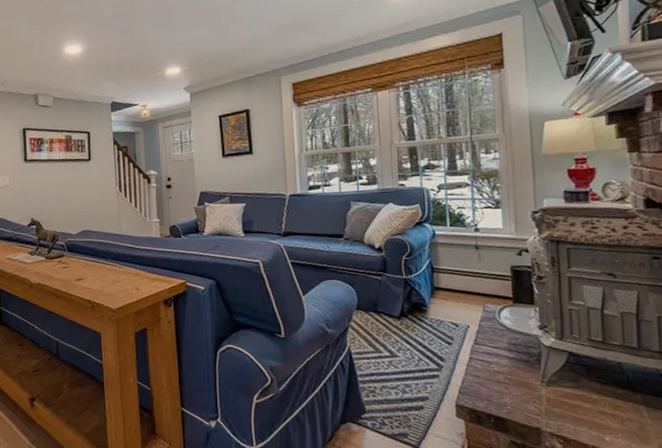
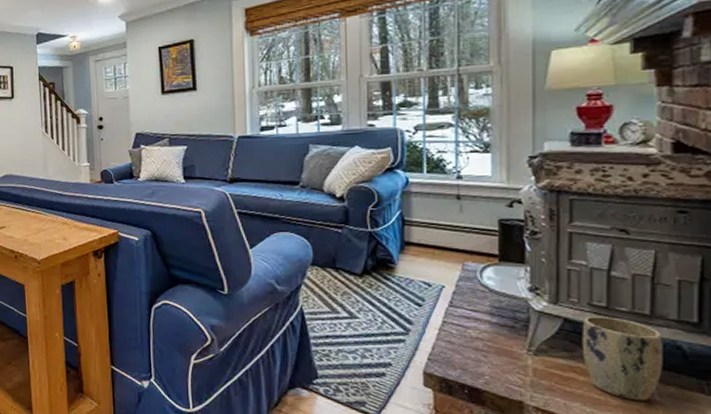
plant pot: none [584,350,651,424] -> present [582,316,663,401]

